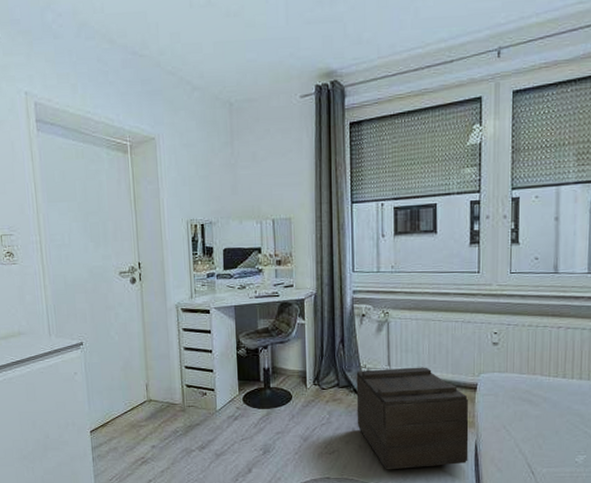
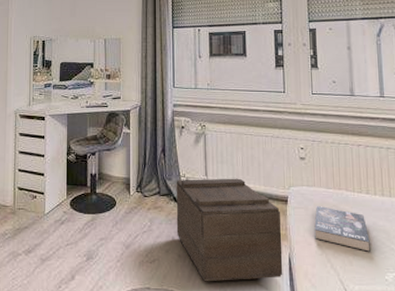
book: none [504,392,563,436] -> present [314,206,370,252]

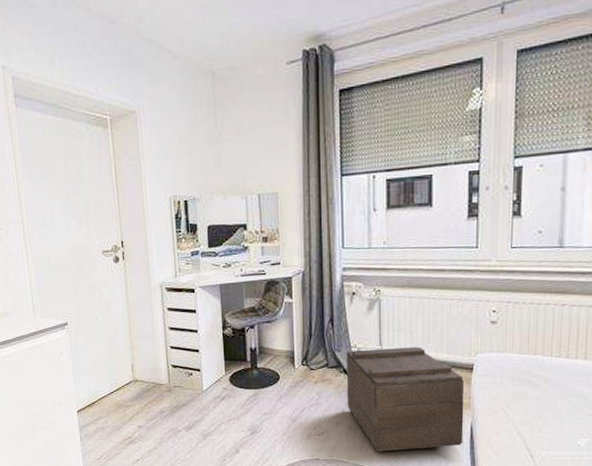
book: present [314,206,370,252] -> none [501,373,565,418]

